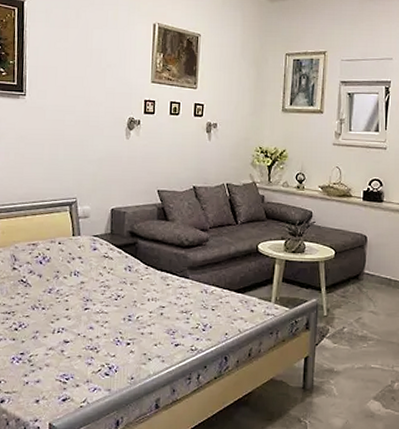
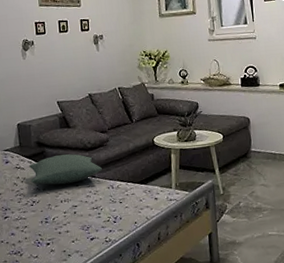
pillow: none [117,248,197,282] -> present [28,154,102,185]

